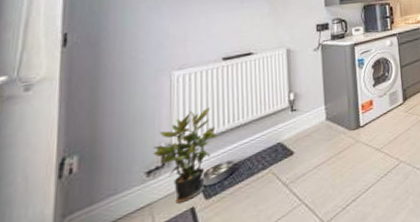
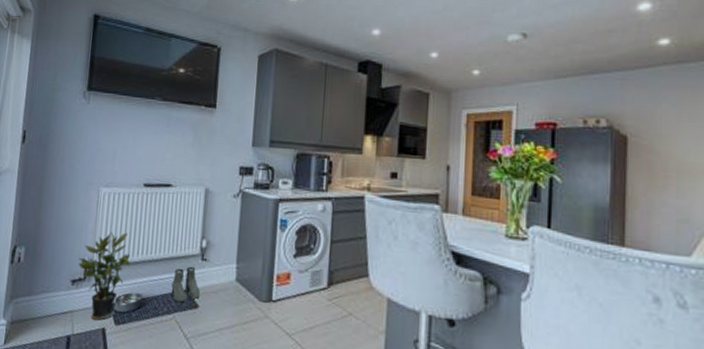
boots: none [264,119,295,156] -> present [171,266,201,303]

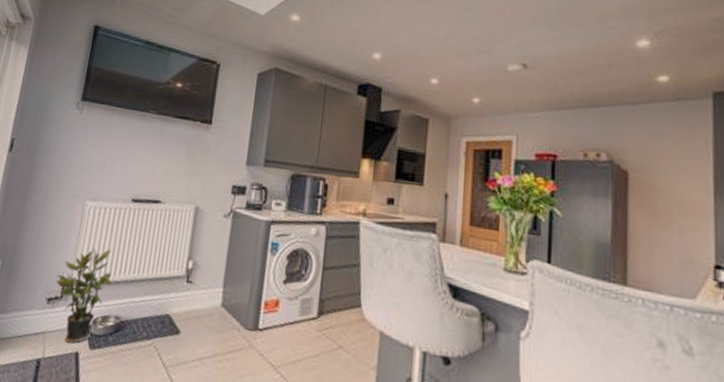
boots: present [171,266,201,303] -> none [152,288,183,328]

